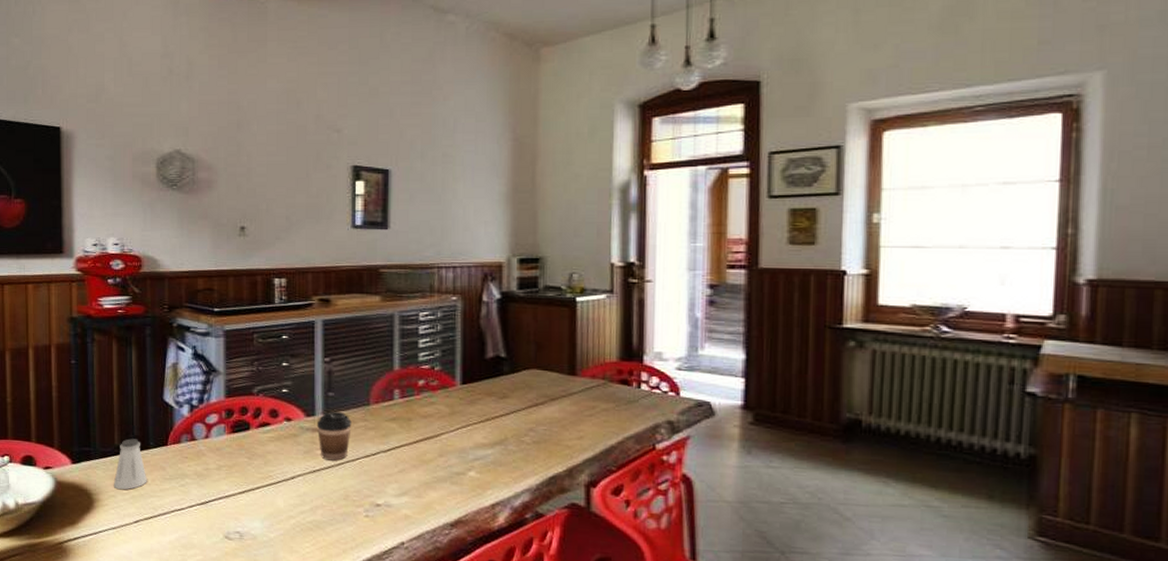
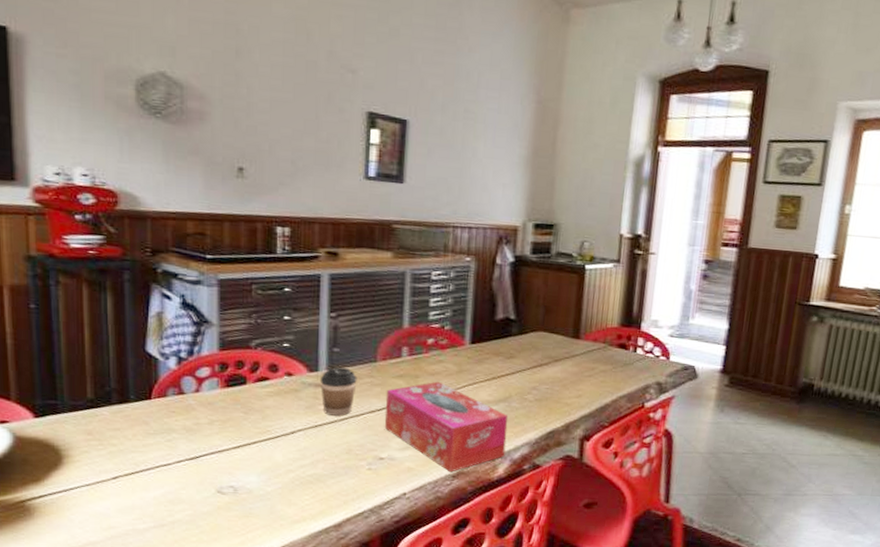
saltshaker: present [113,438,147,490] -> none [86,391,127,446]
tissue box: none [379,424,506,521] -> present [385,381,509,473]

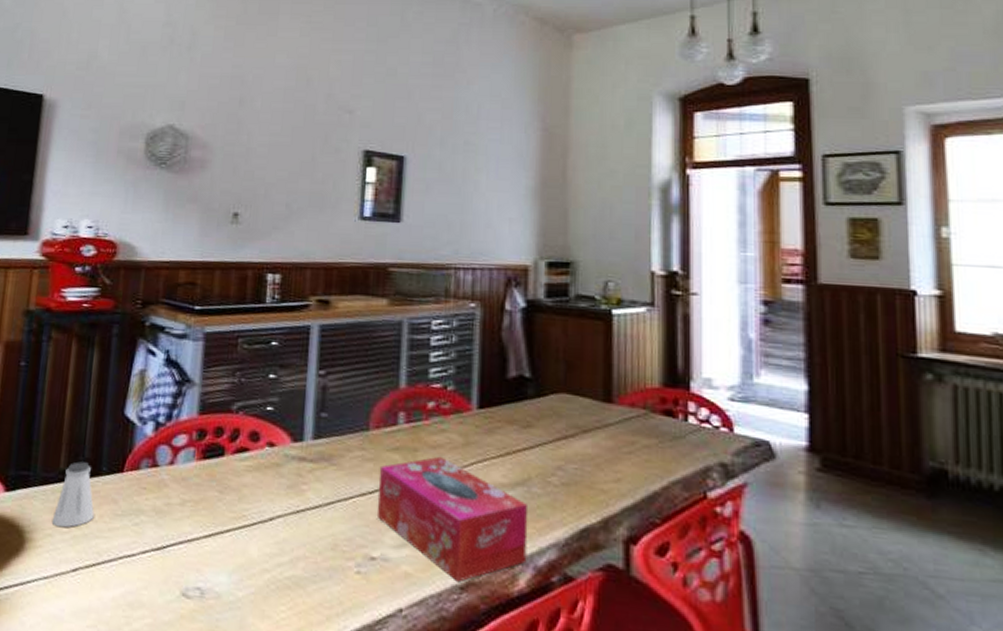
saltshaker: none [86,391,127,446] -> present [51,461,94,528]
coffee cup: present [320,367,357,416] -> none [304,436,347,499]

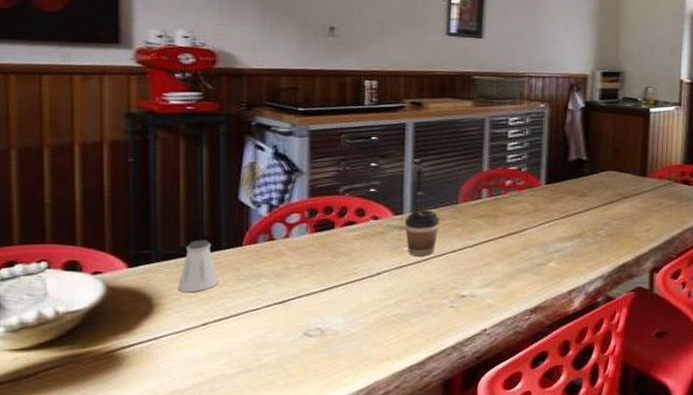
coffee cup: none [304,436,347,499] -> present [404,210,440,256]
tissue box: present [377,456,529,582] -> none [466,220,583,307]

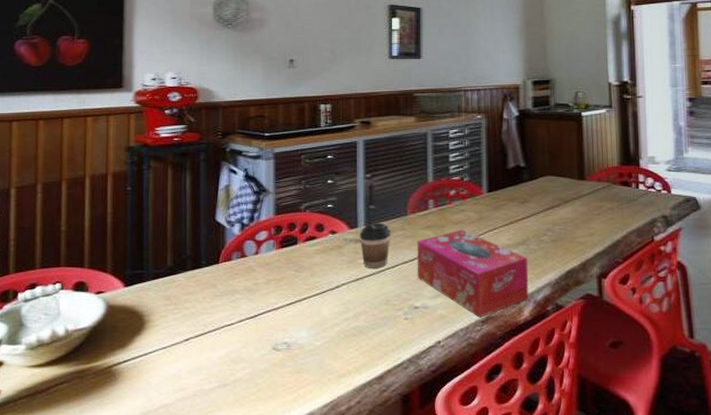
saltshaker: present [177,240,218,293] -> none [165,259,198,310]
tissue box: none [466,220,583,307] -> present [417,229,529,318]

